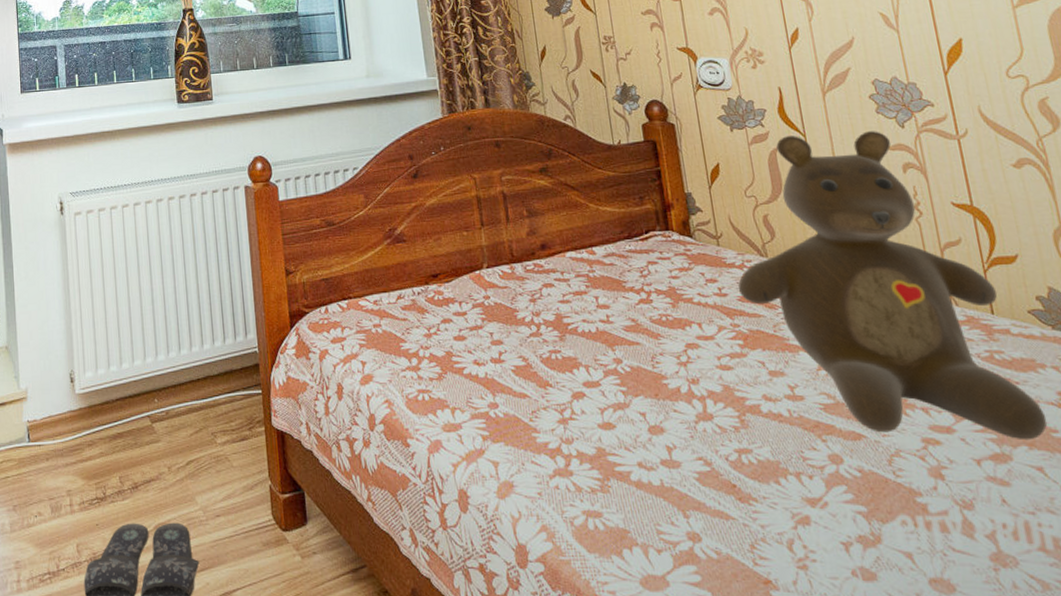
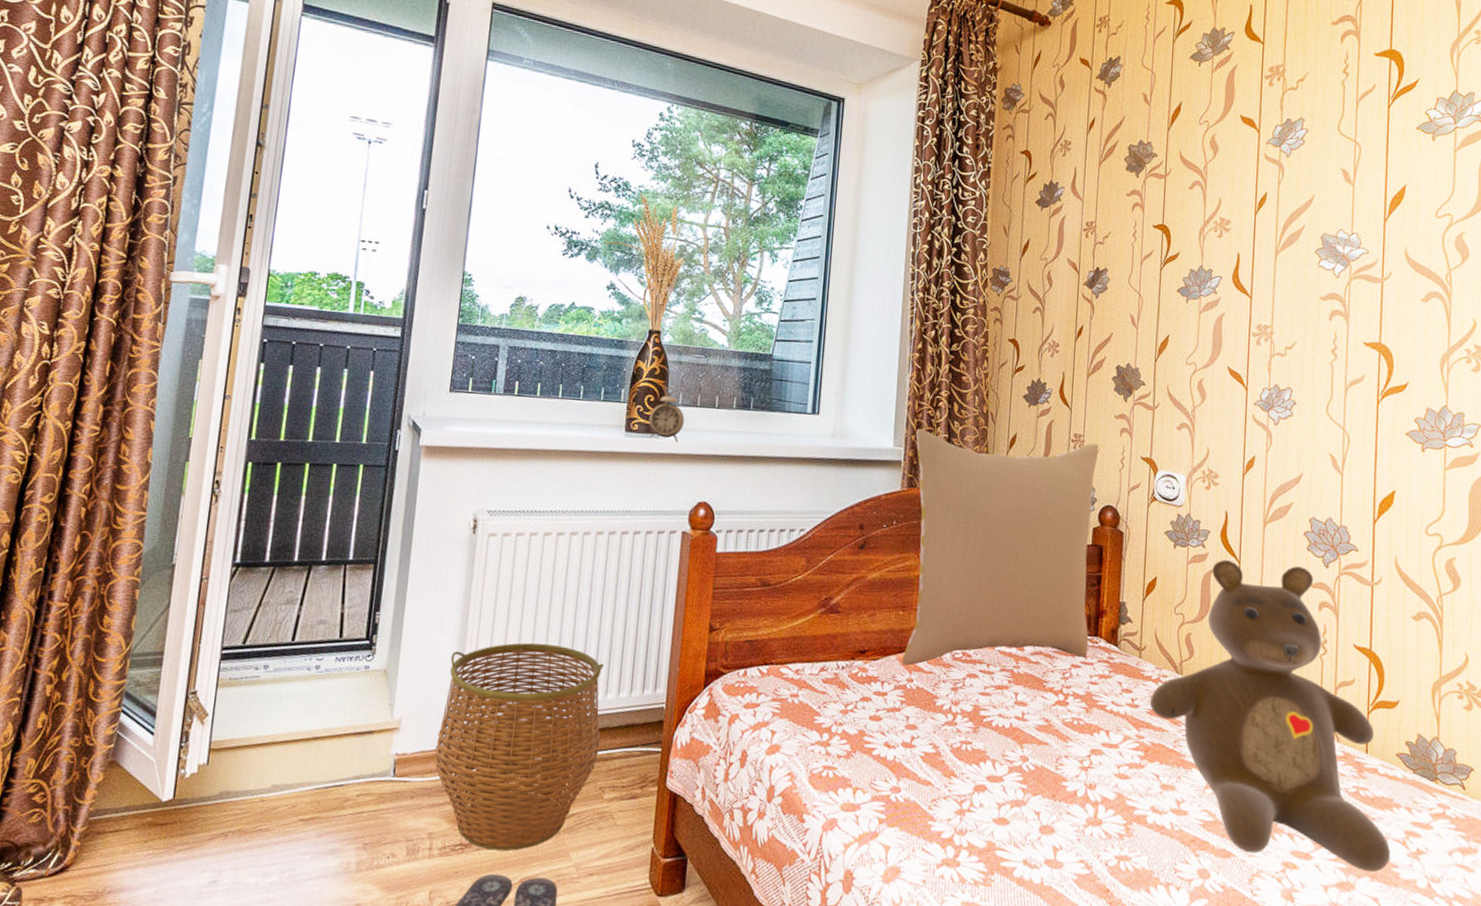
basket: none [60,305,206,501] -> present [434,642,604,851]
alarm clock: none [196,56,229,106] -> present [649,386,685,441]
pillow: none [447,42,663,283] -> present [901,429,1099,666]

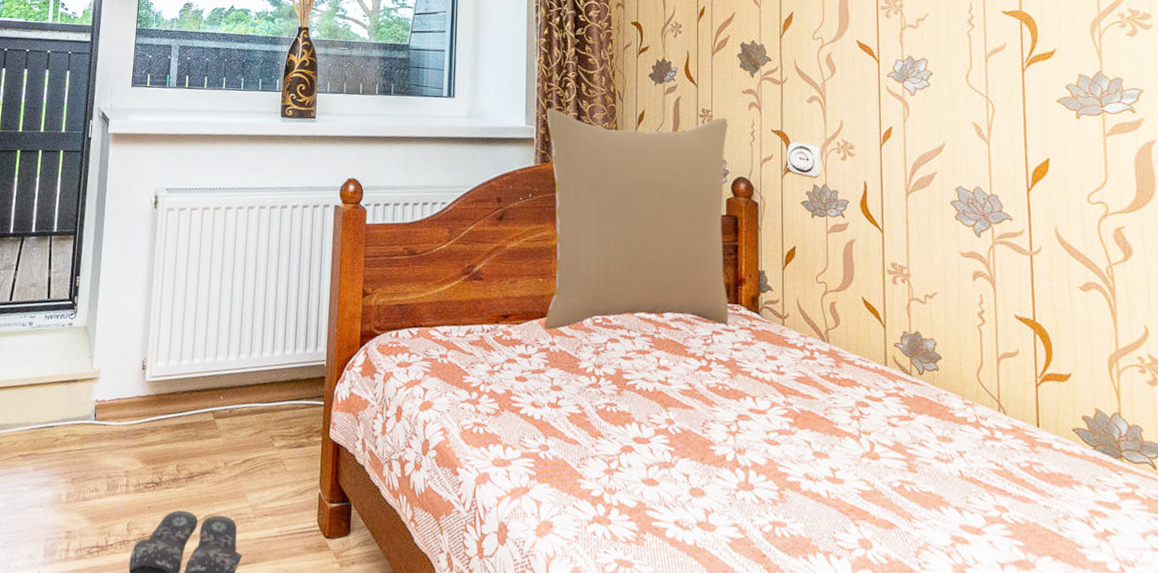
basket: present [434,642,604,851] -> none [128,304,270,490]
alarm clock: present [649,386,685,441] -> none [301,76,333,124]
teddy bear: present [1149,559,1391,873] -> none [796,228,1075,552]

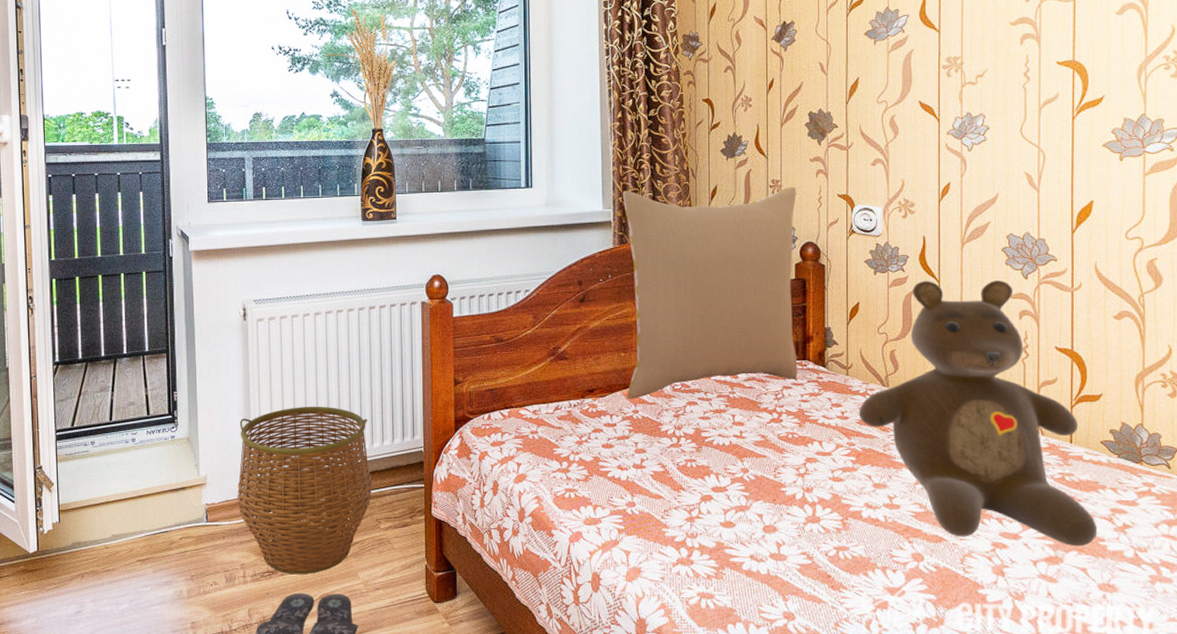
basket: none [128,304,270,490] -> present [237,406,373,575]
teddy bear: none [796,228,1075,552] -> present [858,280,1098,547]

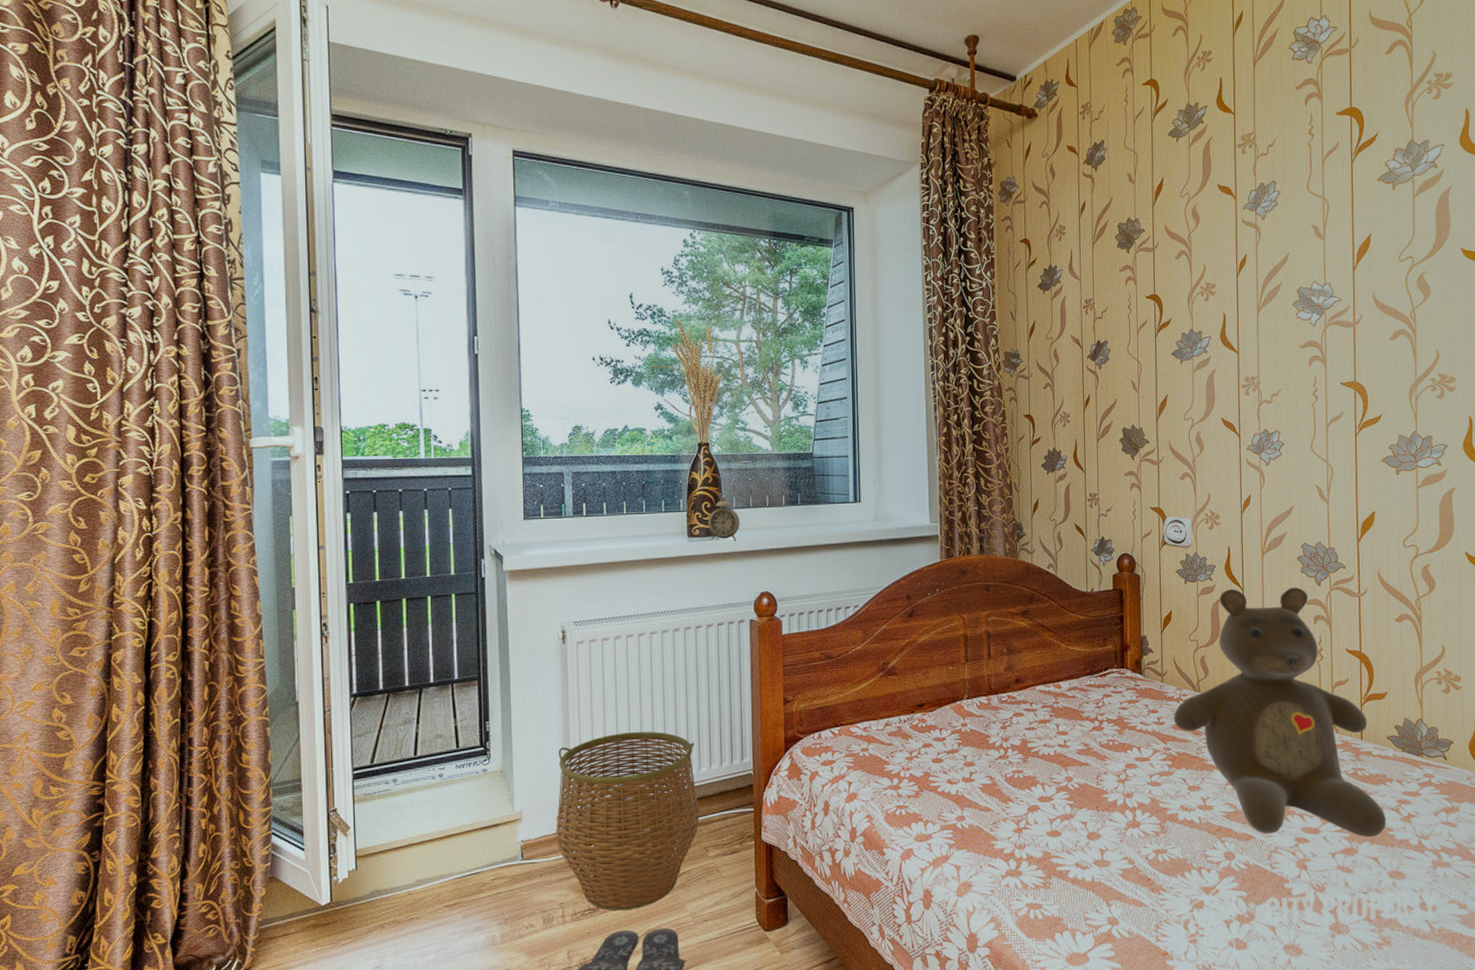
alarm clock: none [381,177,412,224] -> present [708,492,740,541]
pillow: present [623,186,798,399] -> none [949,499,1117,713]

